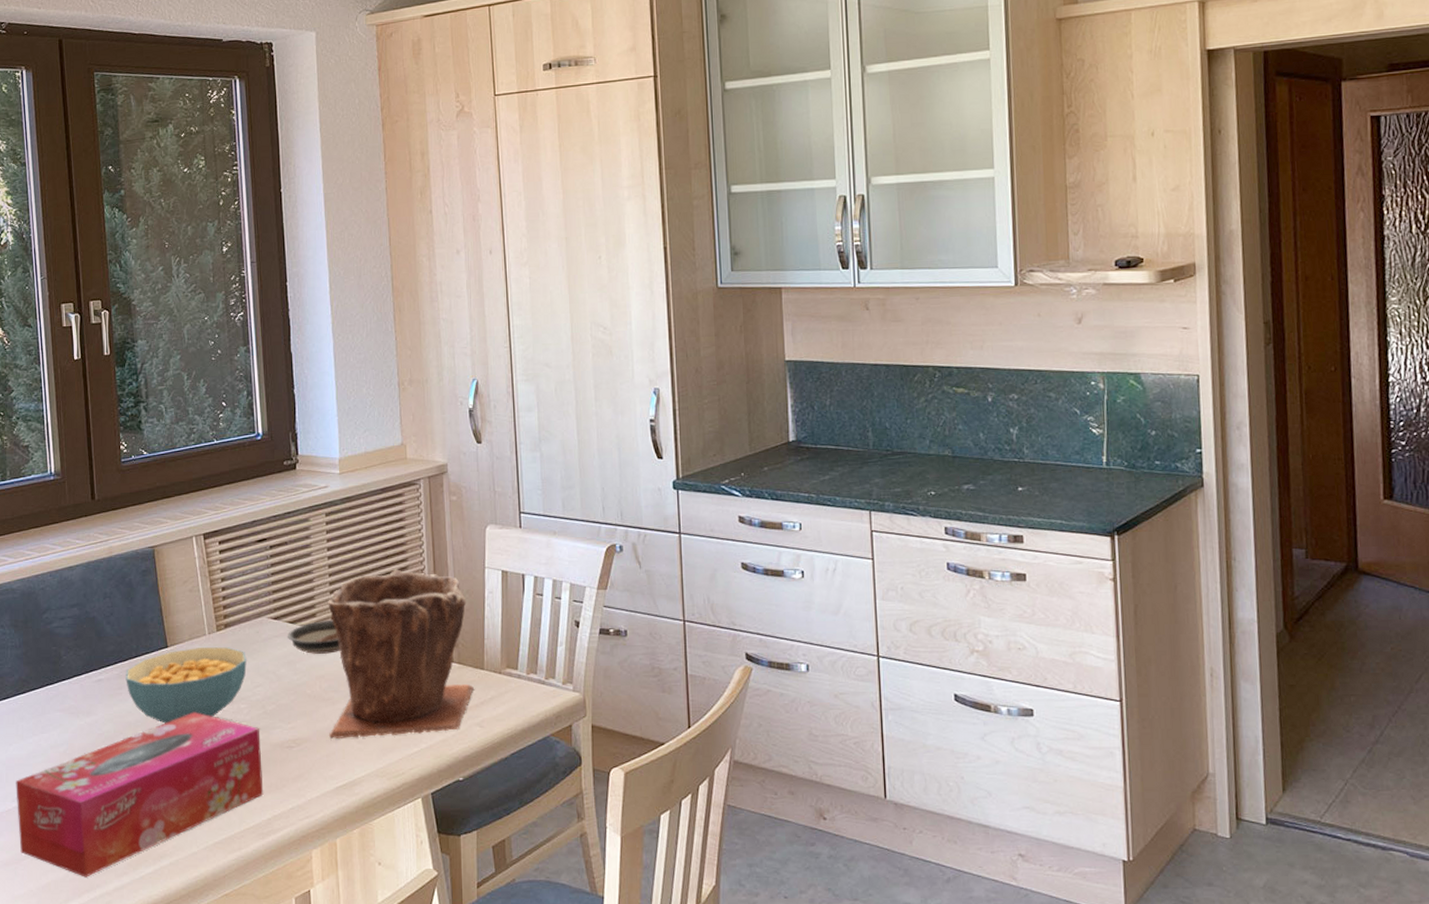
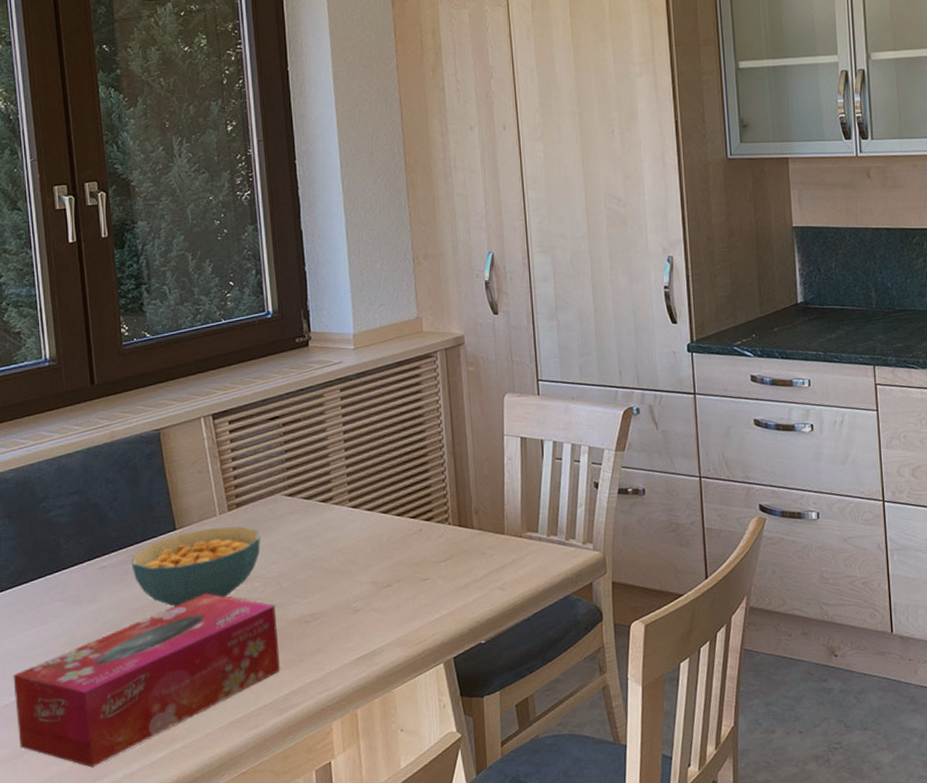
saucer: present [287,619,340,654] -> none [302,493,358,529]
plant pot: present [328,569,474,739] -> none [344,440,494,611]

